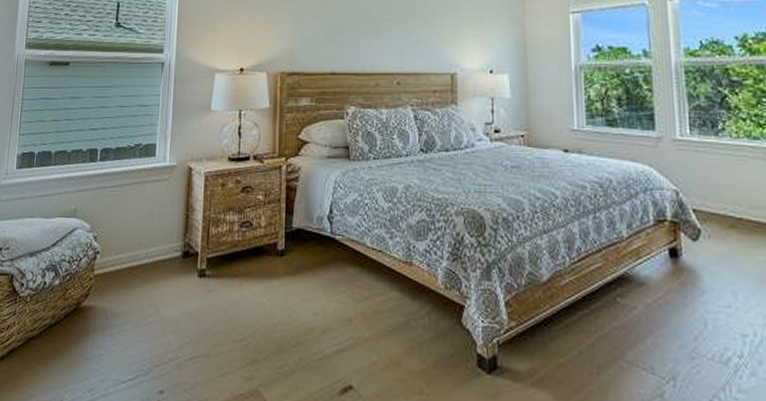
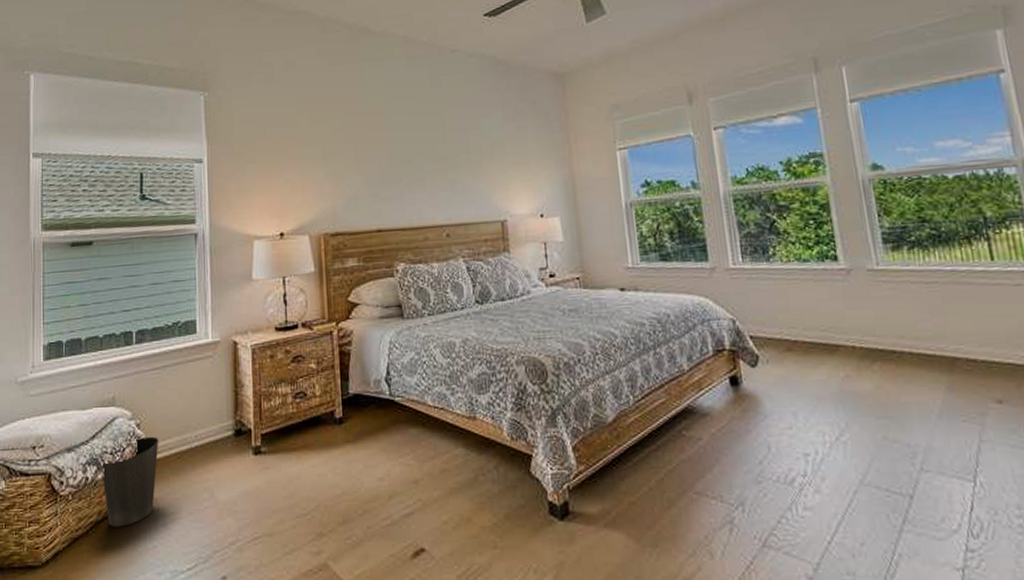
waste basket: none [58,249,113,333] -> present [100,436,159,527]

